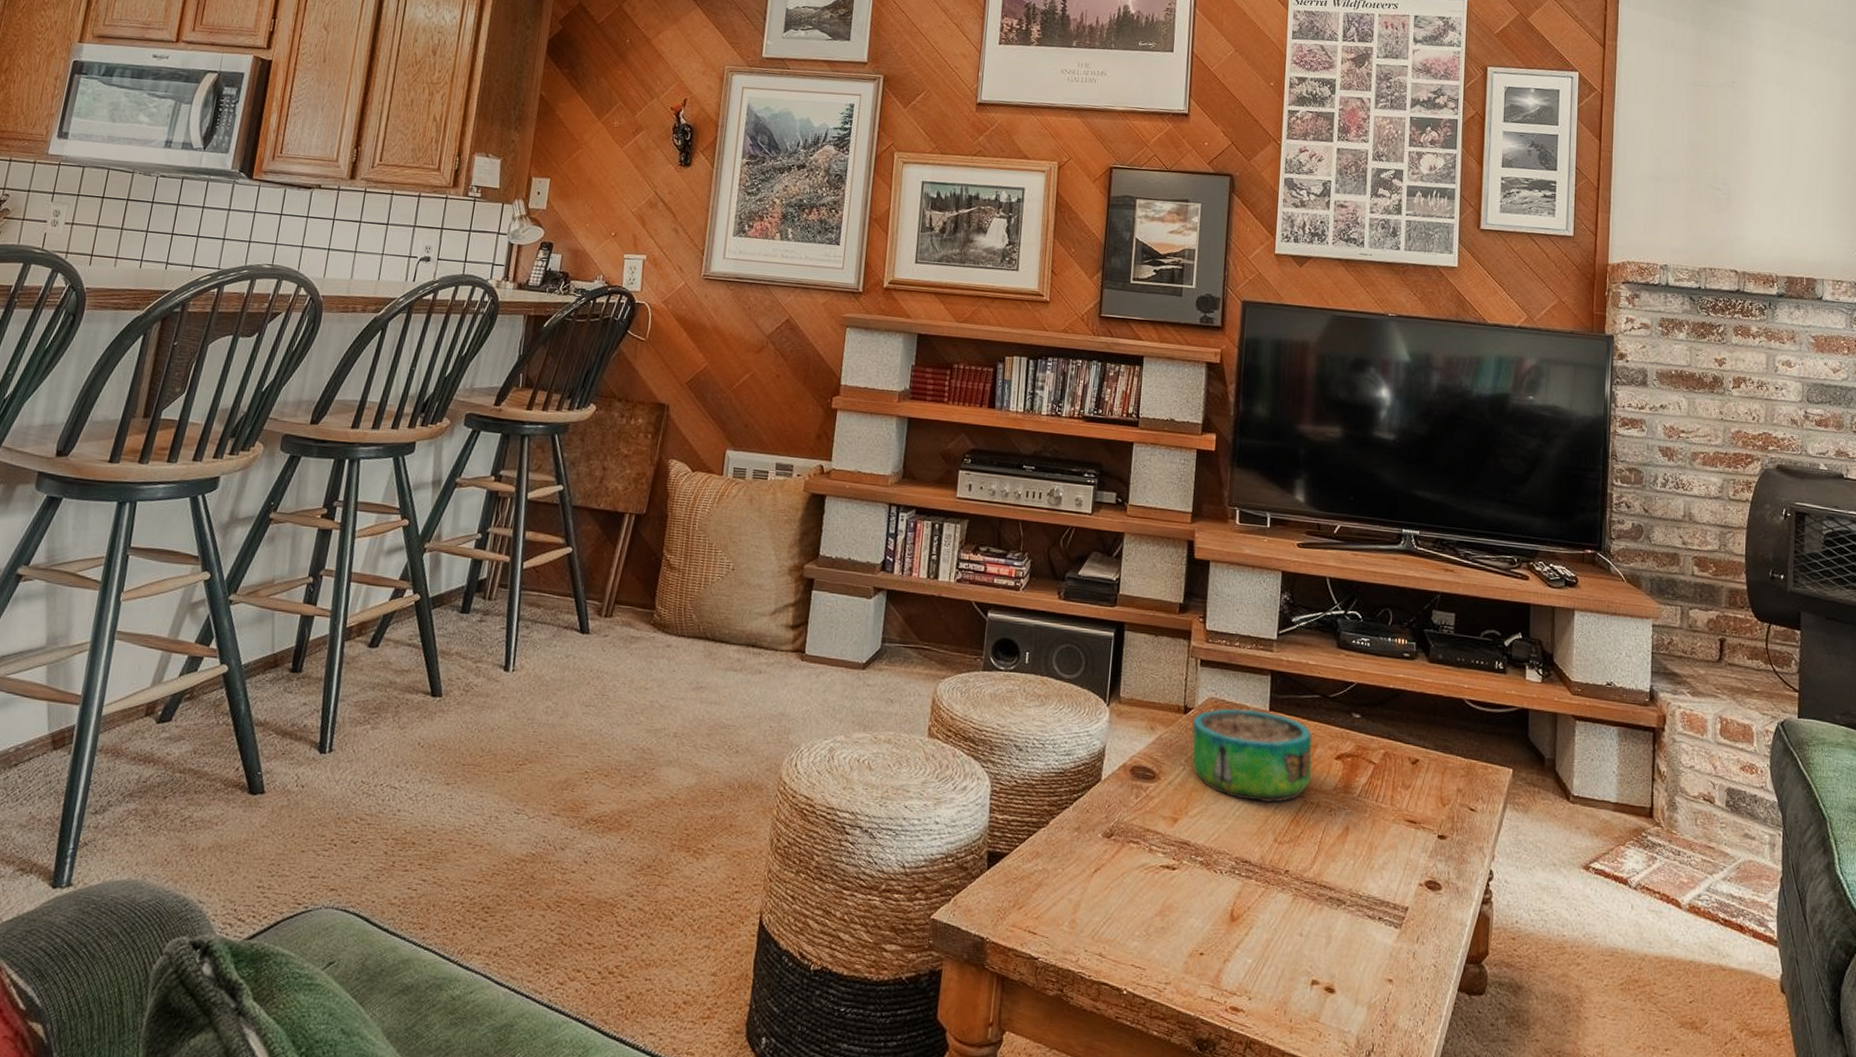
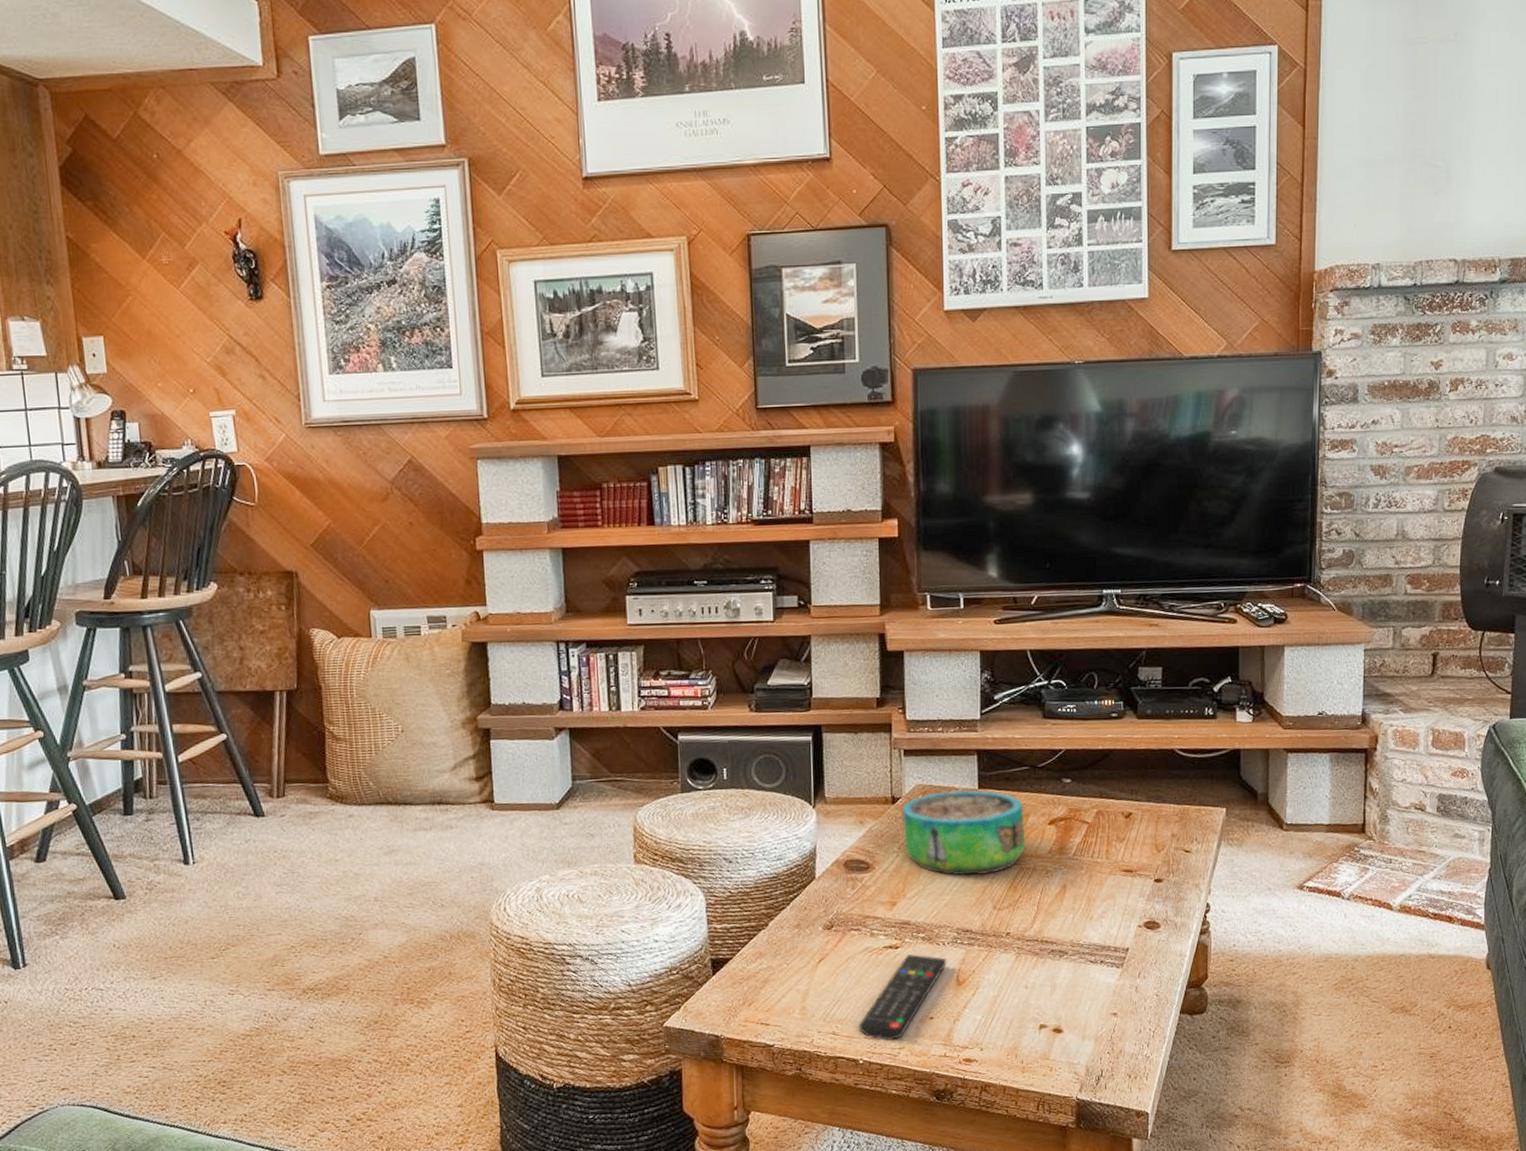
remote control: none [1126,877,1223,973] -> present [858,953,947,1041]

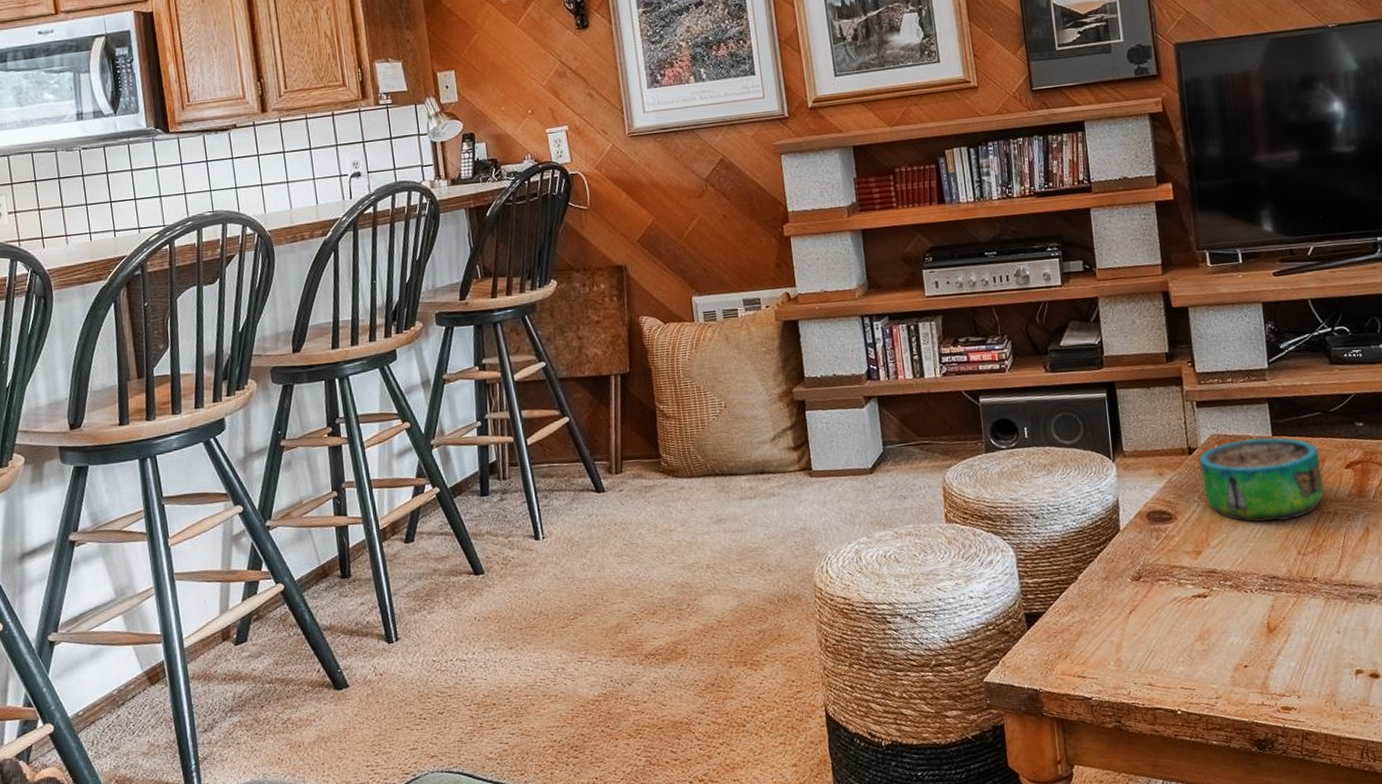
remote control: present [858,953,947,1041] -> none [1173,602,1257,690]

